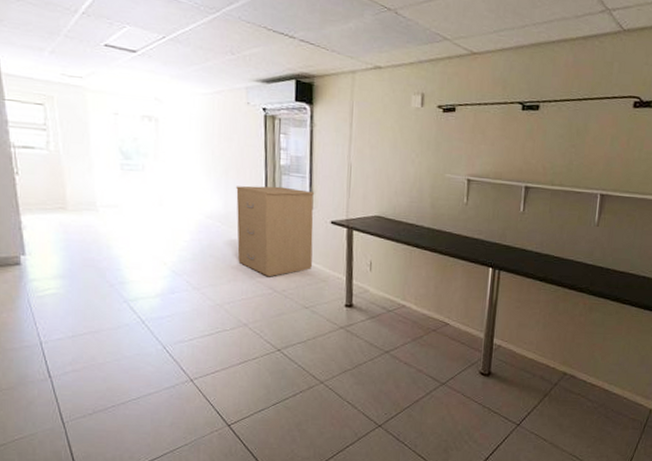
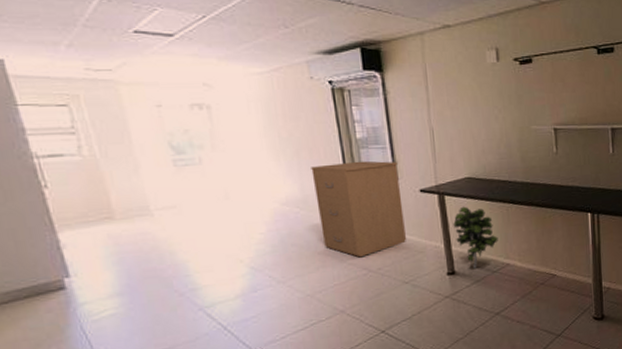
indoor plant: none [357,243,398,305] -> present [453,206,498,268]

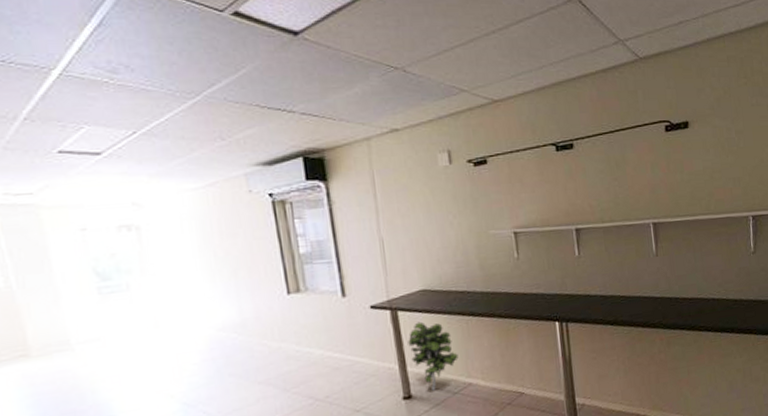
filing cabinet: present [311,160,407,258] -> none [250,276,358,385]

